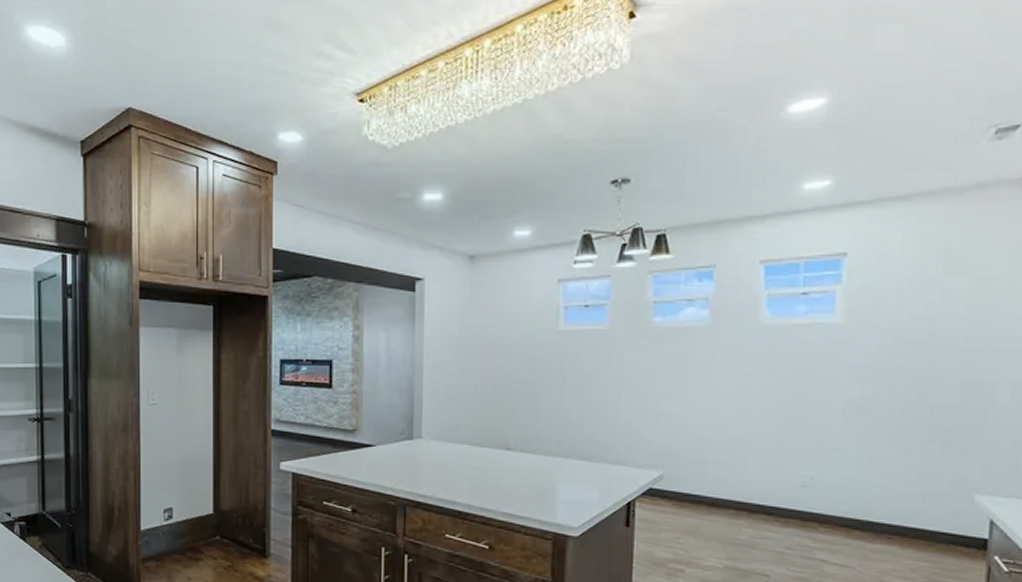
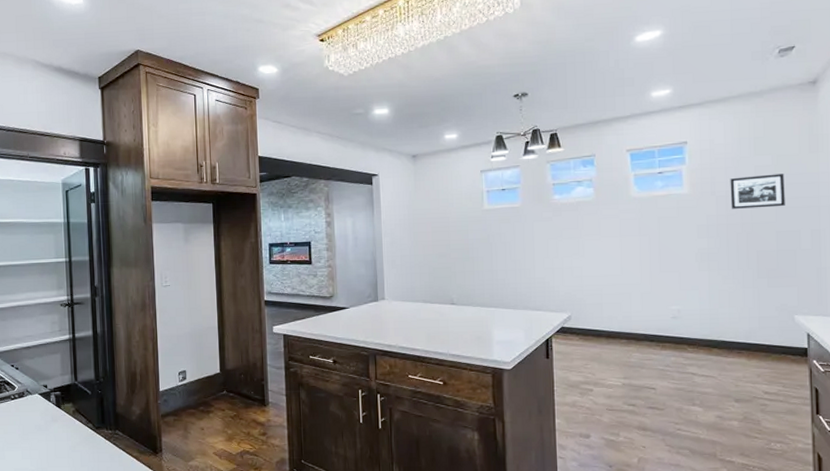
picture frame: none [900,303,983,348] -> present [730,174,785,209]

